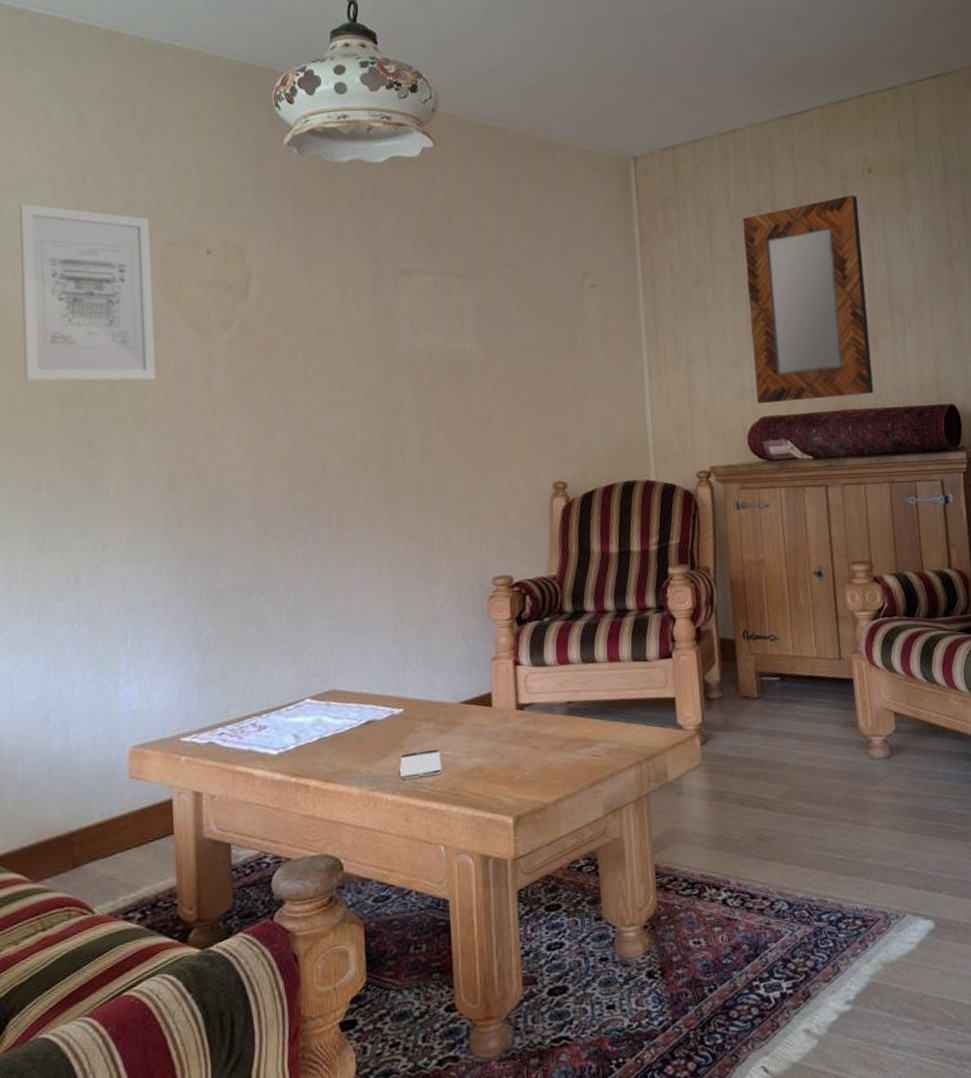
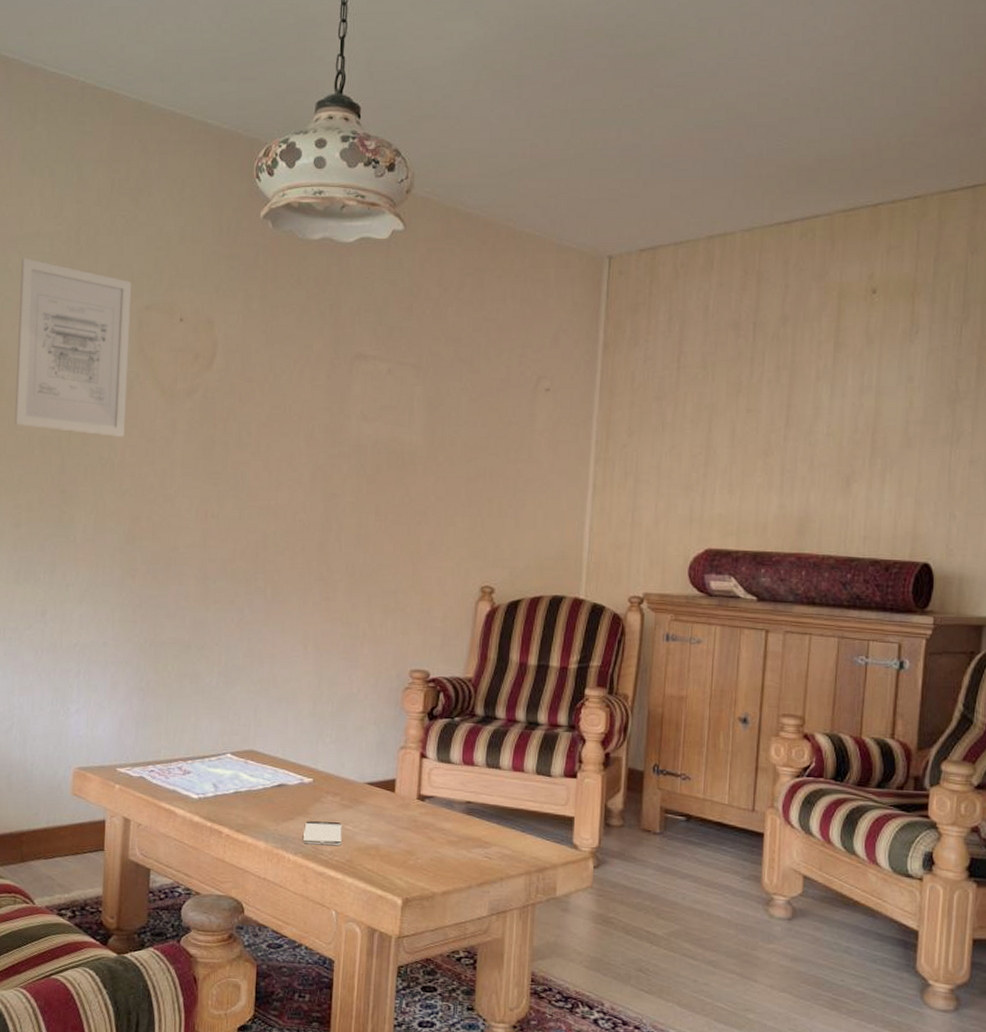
home mirror: present [743,195,874,403] -> none [705,318,855,539]

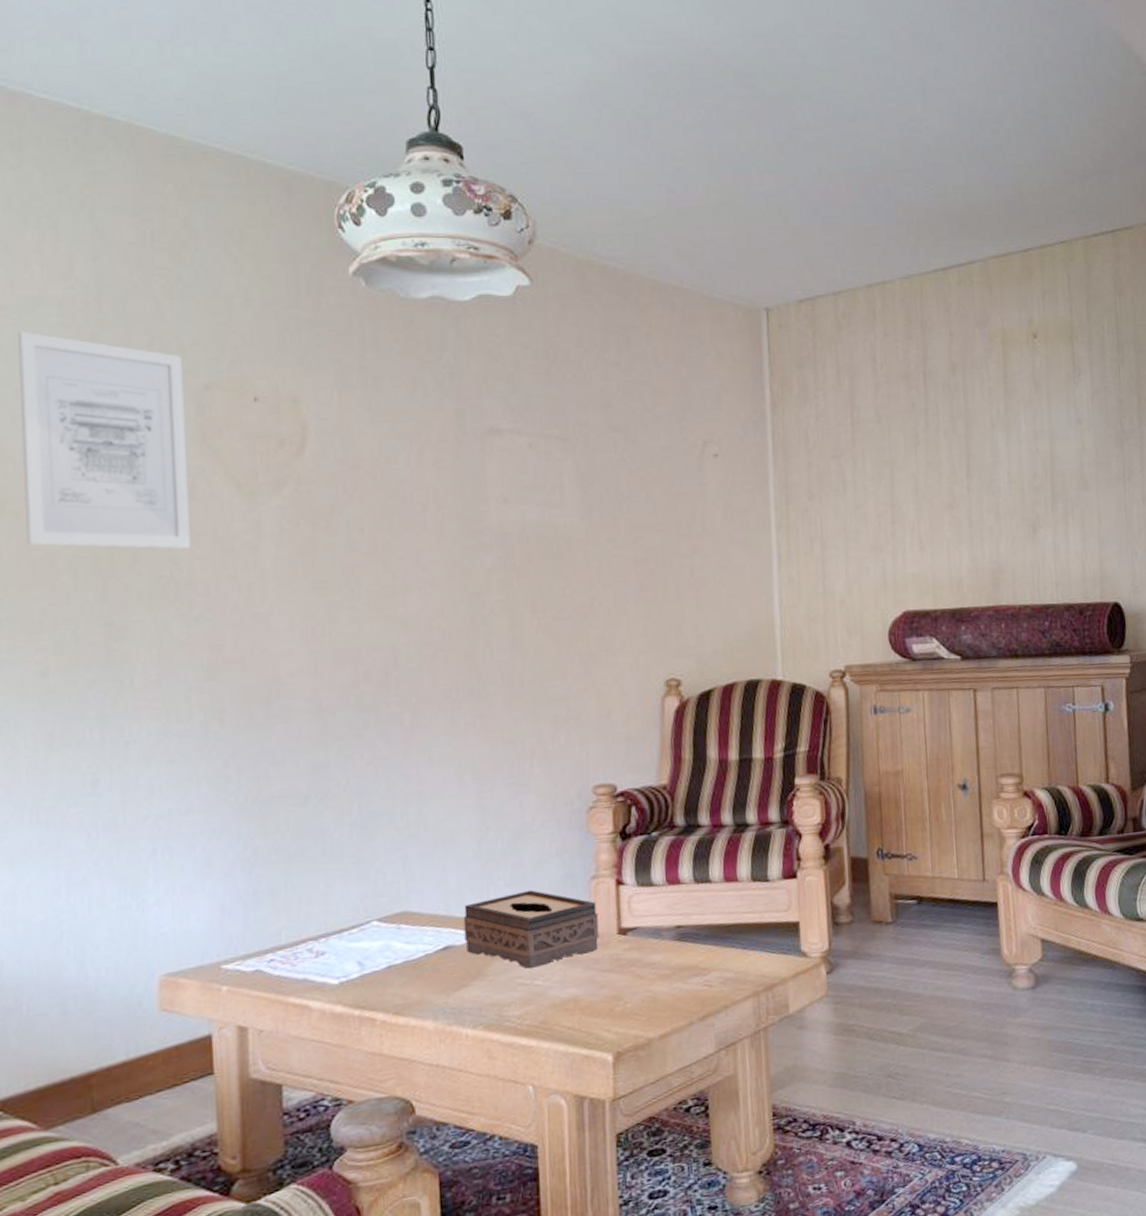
tissue box: none [295,749,402,815] -> present [463,890,599,969]
smartphone: present [303,821,342,846] -> none [482,979,531,1013]

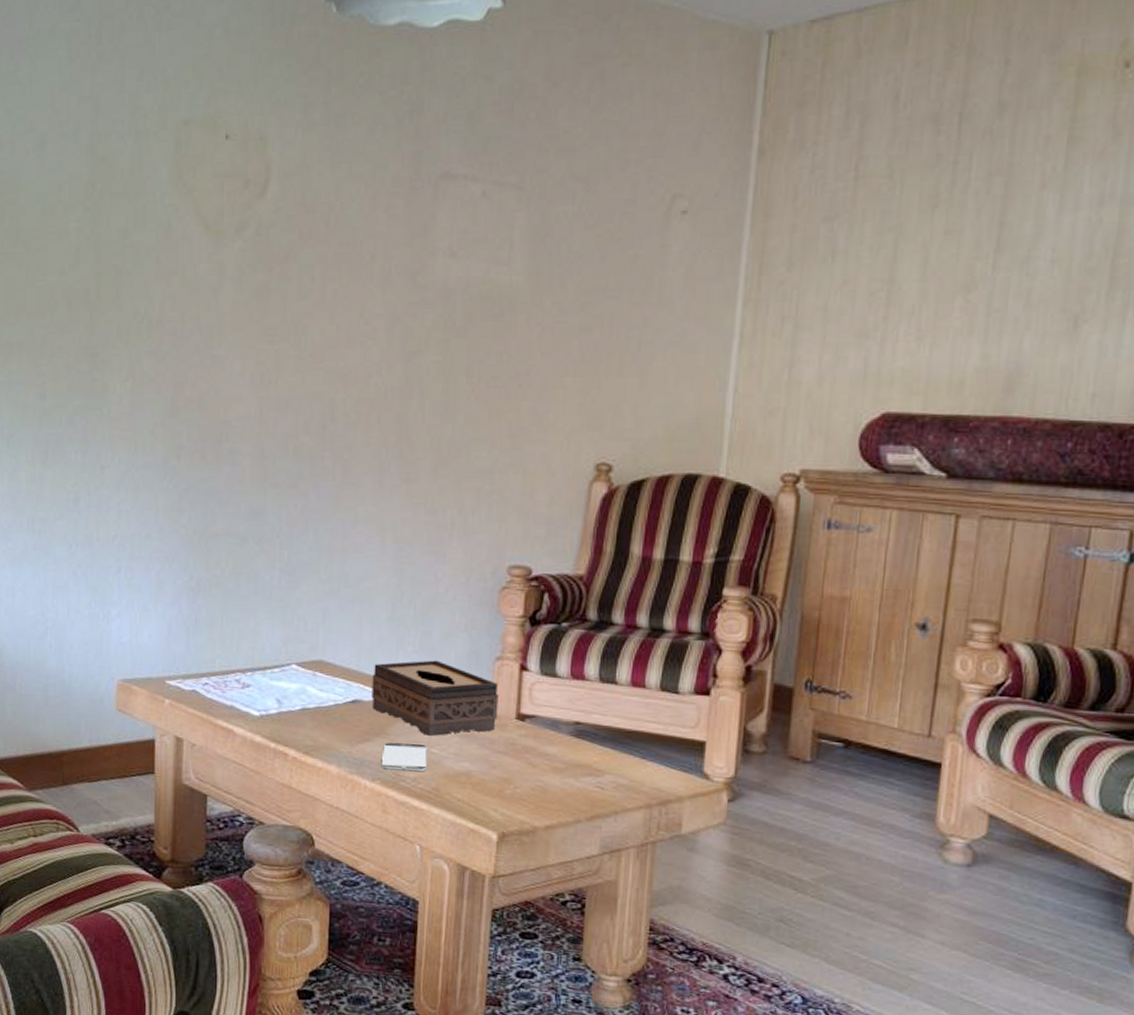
wall art: present [18,331,190,549] -> none [32,65,167,286]
smartphone: none [482,979,531,1013] -> present [382,742,427,772]

